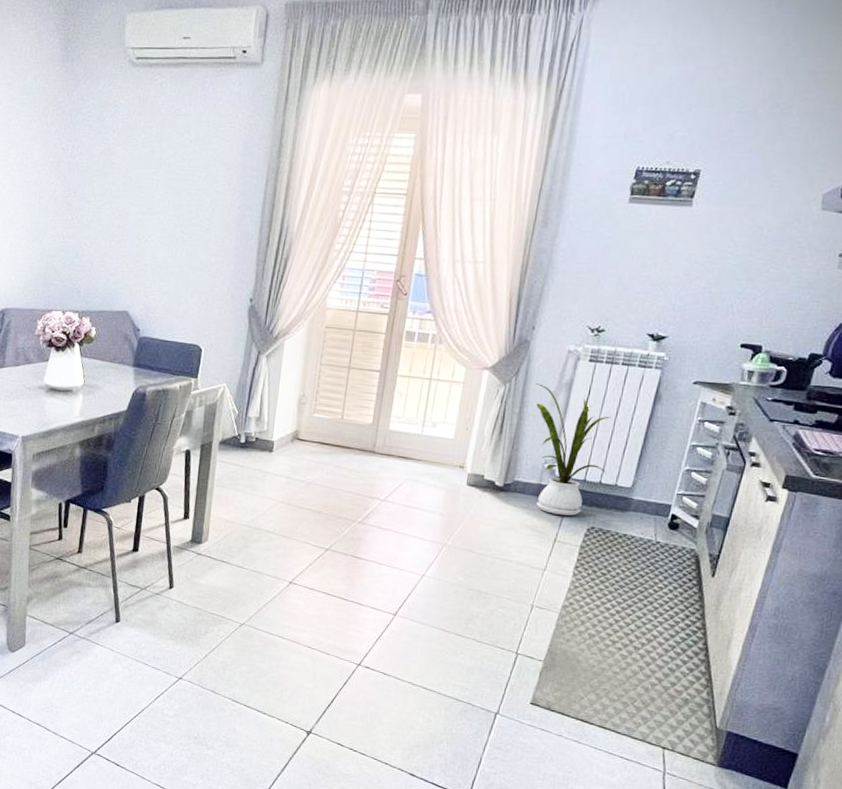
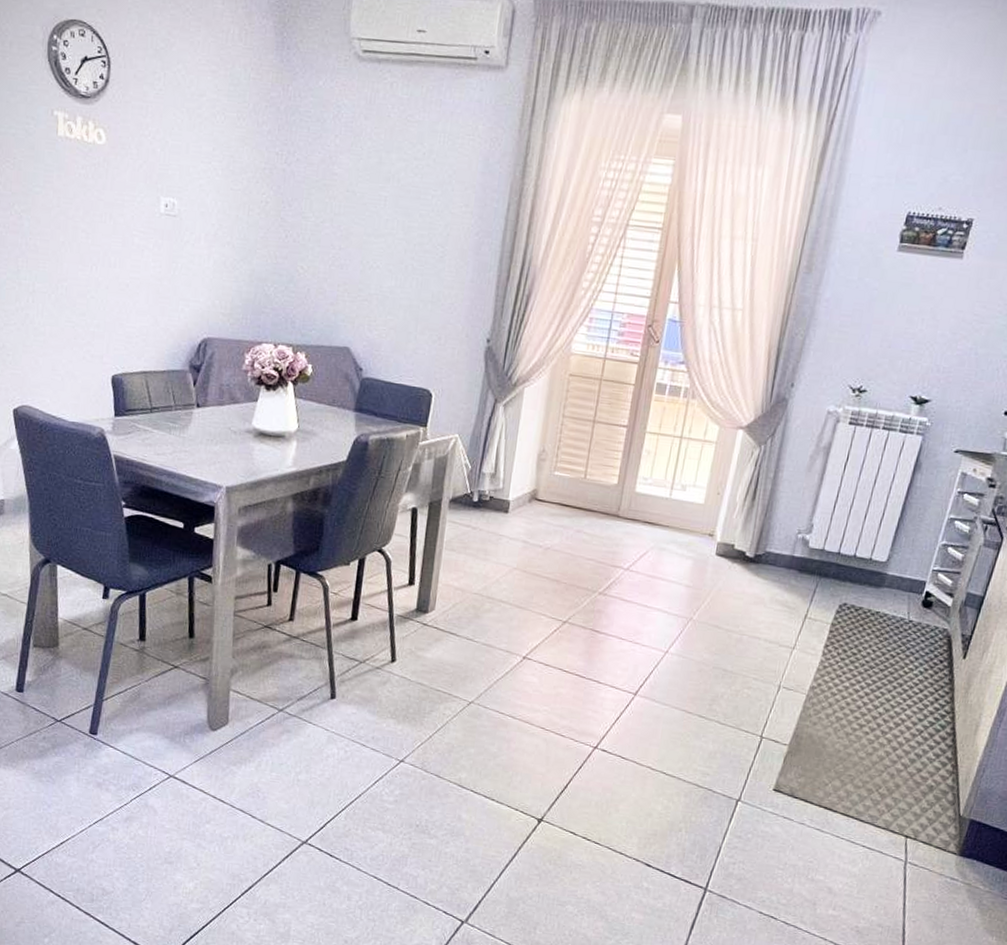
house plant: present [535,383,611,516] -> none [788,446,869,591]

